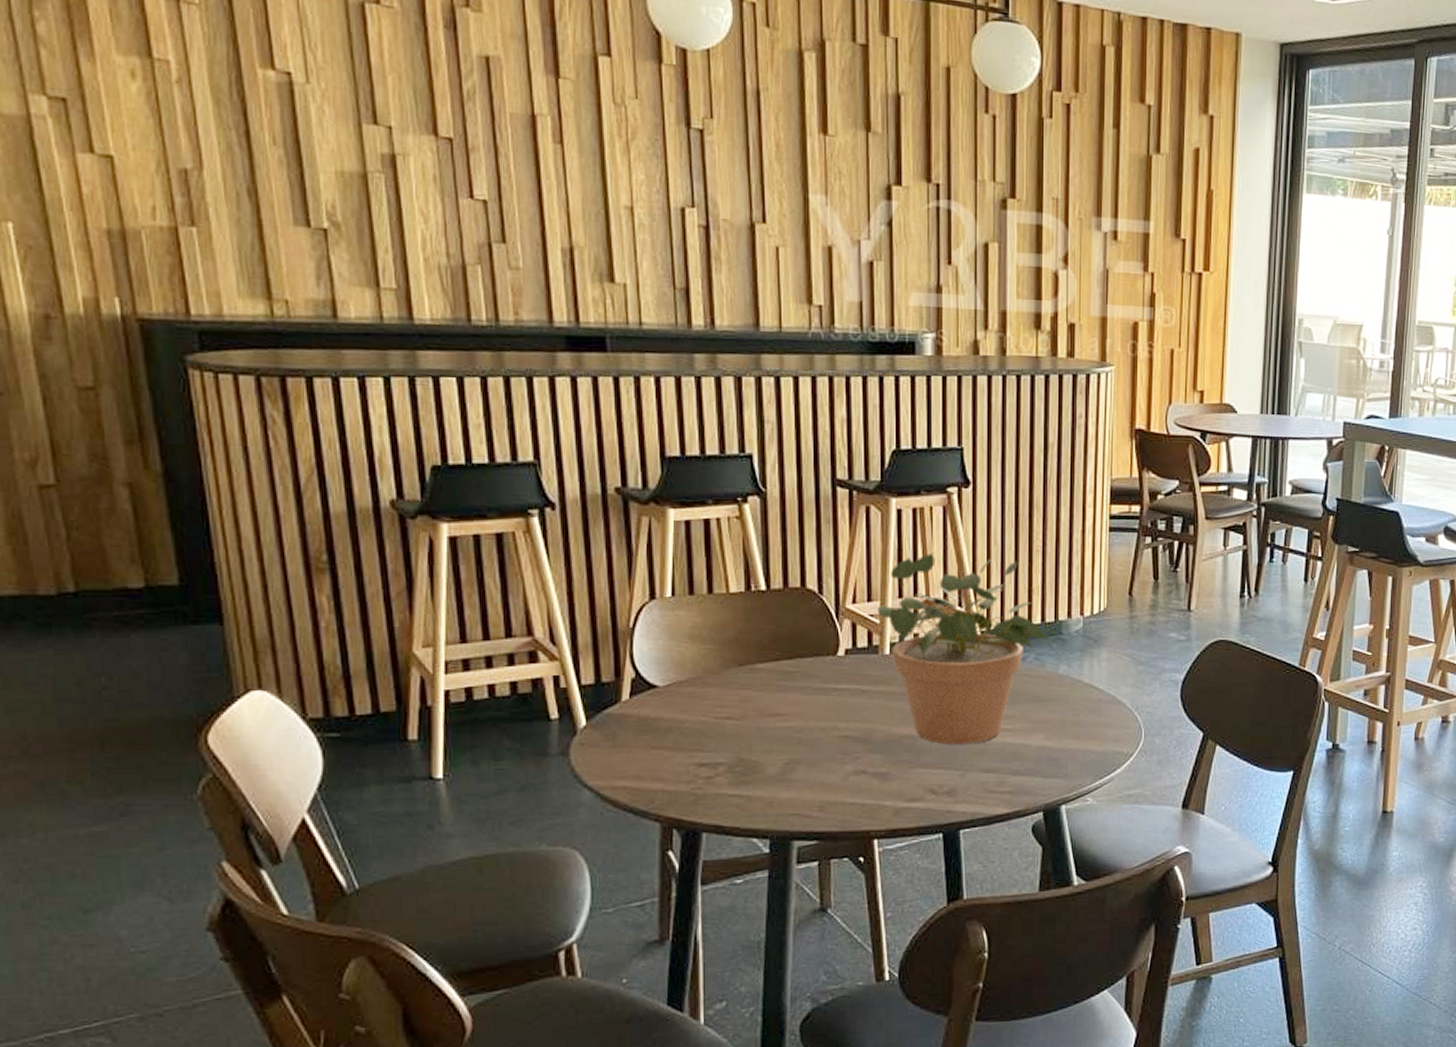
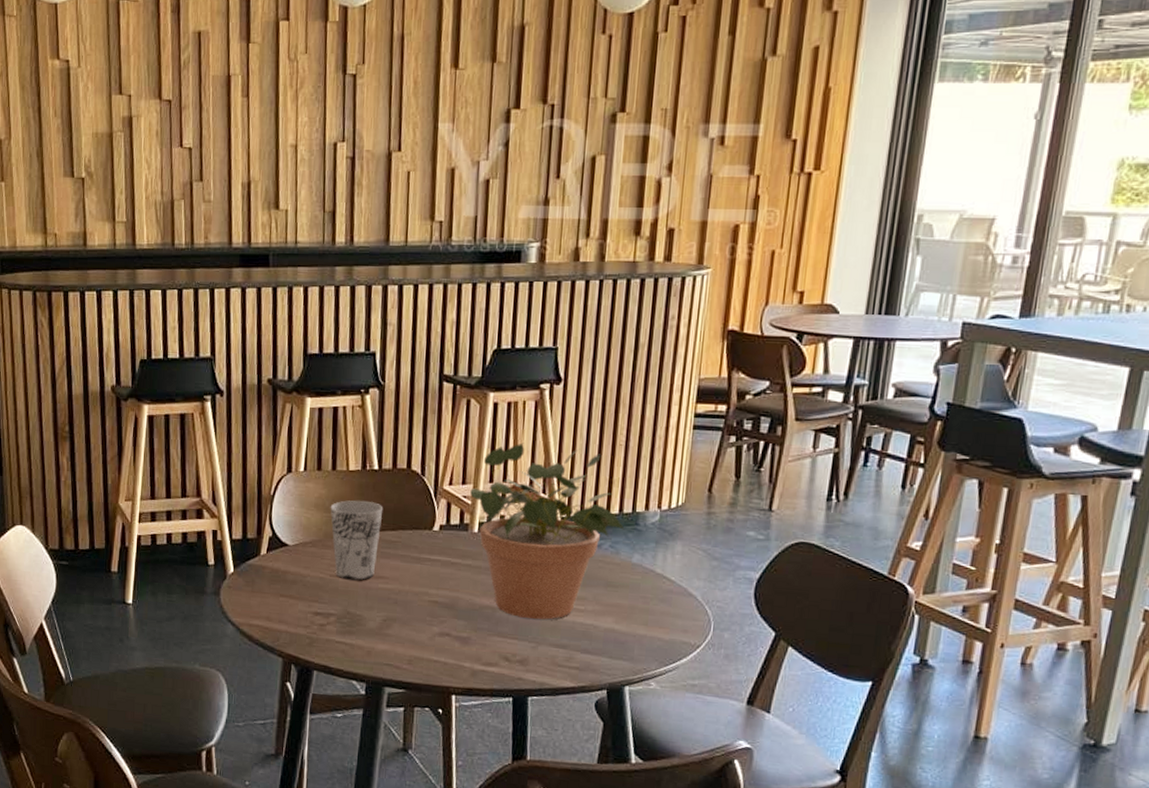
cup: none [708,627,776,721] -> present [330,500,384,581]

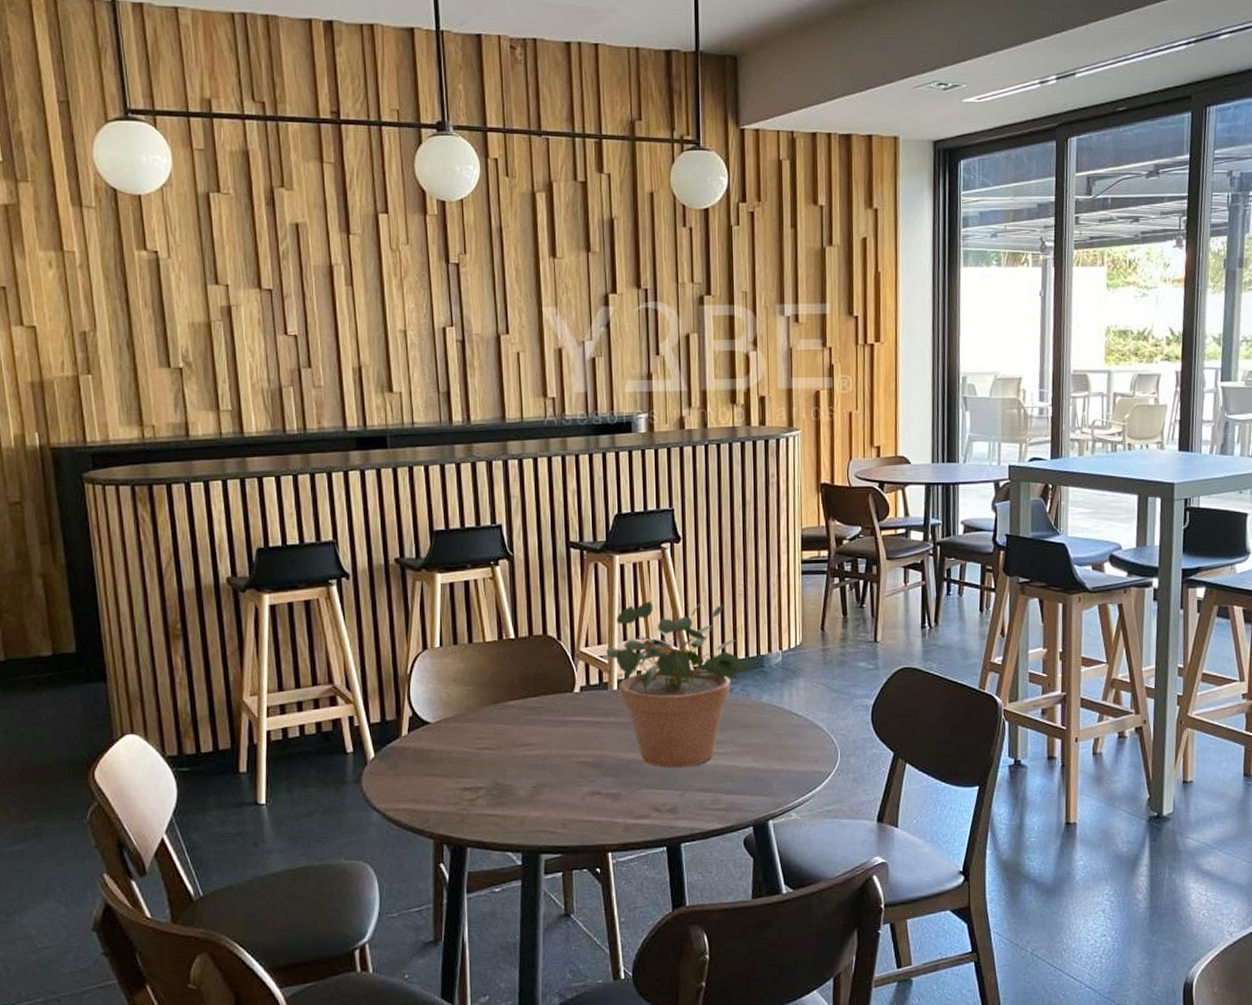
cup: present [330,500,384,581] -> none [469,670,523,751]

